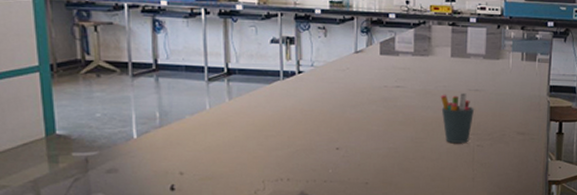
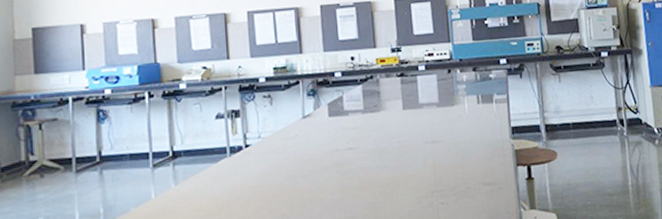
pen holder: present [440,92,475,143] -> none [396,145,434,204]

